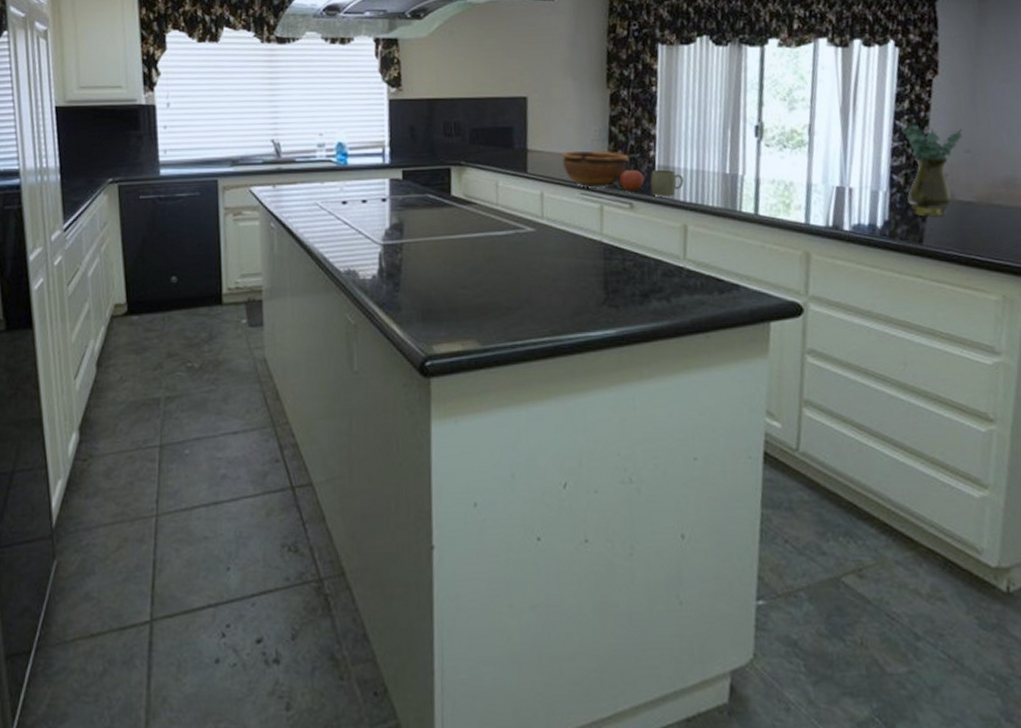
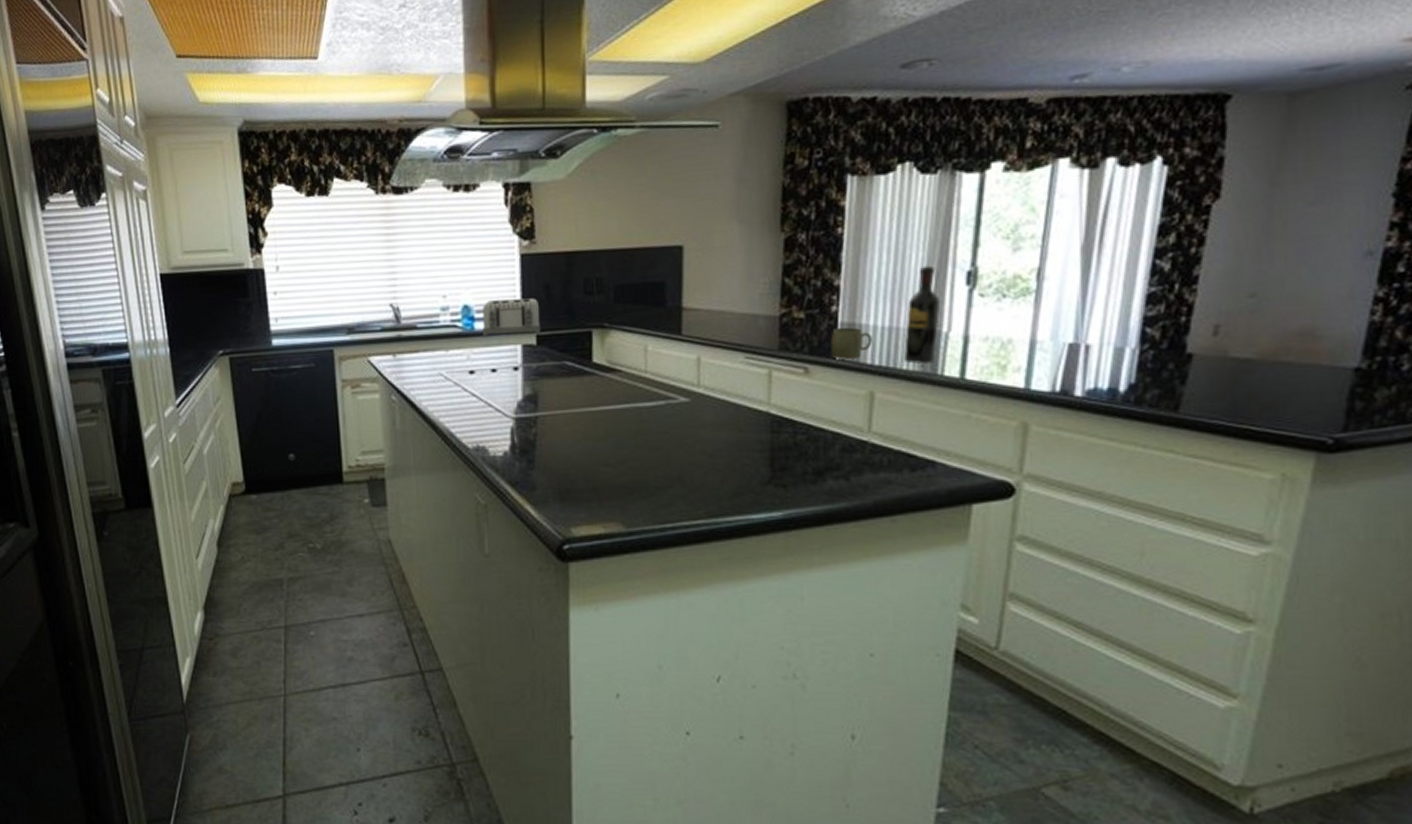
toaster: none [354,138,406,171] -> present [482,298,541,337]
bowl: present [560,151,629,188] -> none [722,307,805,351]
fruit: present [619,170,645,192] -> none [793,328,824,355]
wine bottle: none [709,120,737,203] -> present [904,265,941,365]
vase: present [901,120,963,217] -> none [1161,258,1248,379]

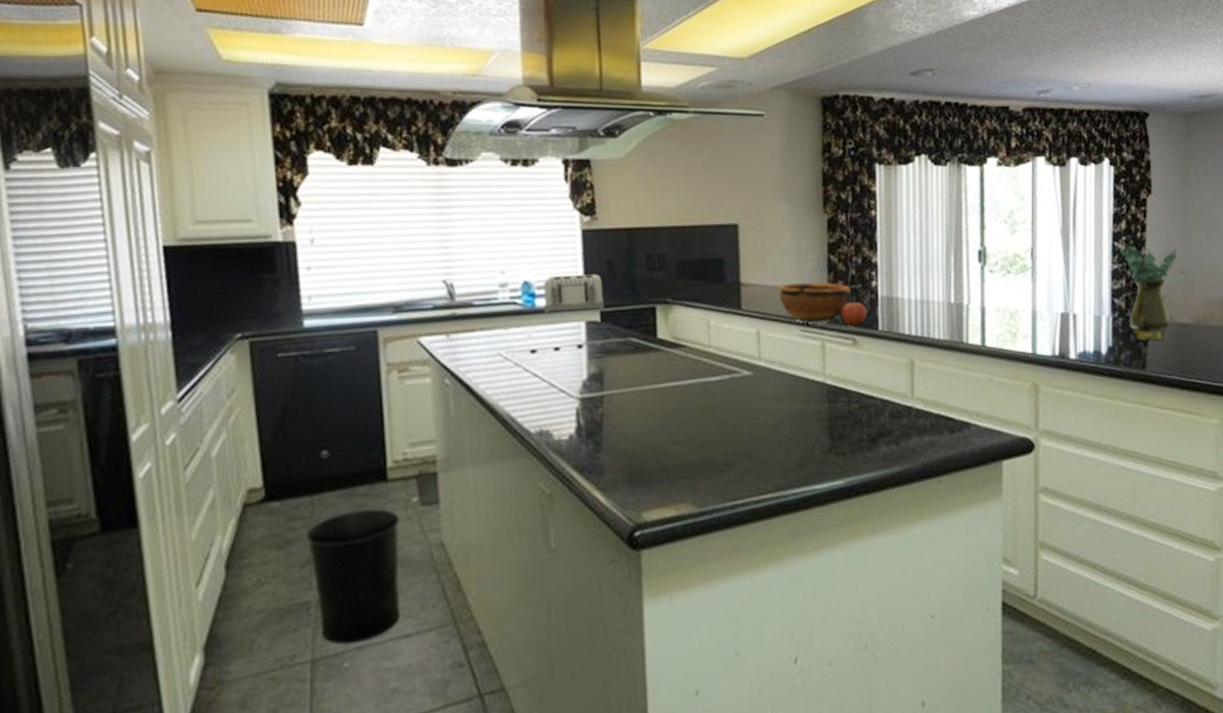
waste bin: none [278,507,354,616] -> present [306,509,400,644]
bowl: none [722,307,805,351] -> present [777,282,850,324]
fruit: none [793,328,824,355] -> present [841,302,868,327]
mug: present [830,327,872,359] -> none [873,300,908,331]
wine bottle: present [904,265,941,365] -> none [934,245,961,334]
vase: none [1161,258,1248,379] -> present [1119,241,1177,342]

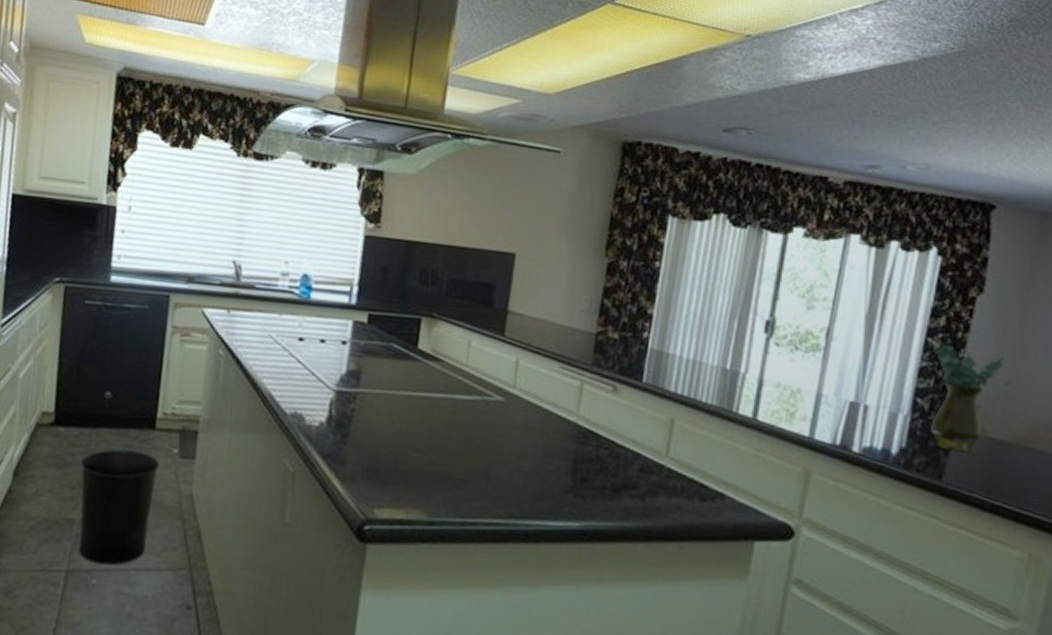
toaster: present [543,274,605,314] -> none [317,274,376,313]
bowl: present [777,282,850,324] -> none [543,319,619,364]
fruit: present [841,302,868,327] -> none [605,349,634,374]

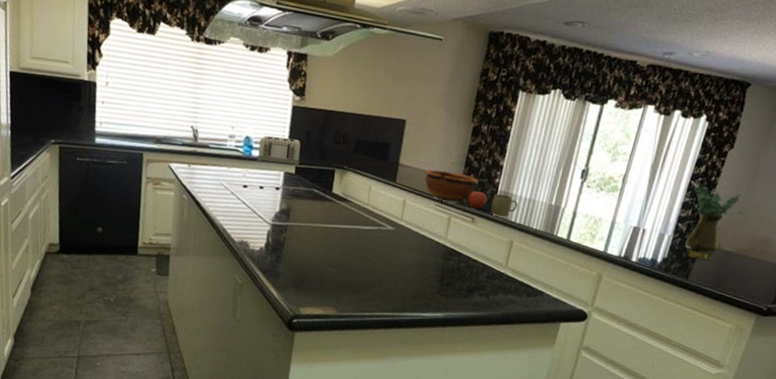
waste bin: present [79,449,160,565] -> none [82,270,142,352]
toaster: none [317,274,376,313] -> present [256,136,301,166]
bowl: none [543,319,619,364] -> present [424,170,479,202]
fruit: none [605,349,634,374] -> present [467,191,488,209]
mug: none [639,352,677,385] -> present [490,194,518,217]

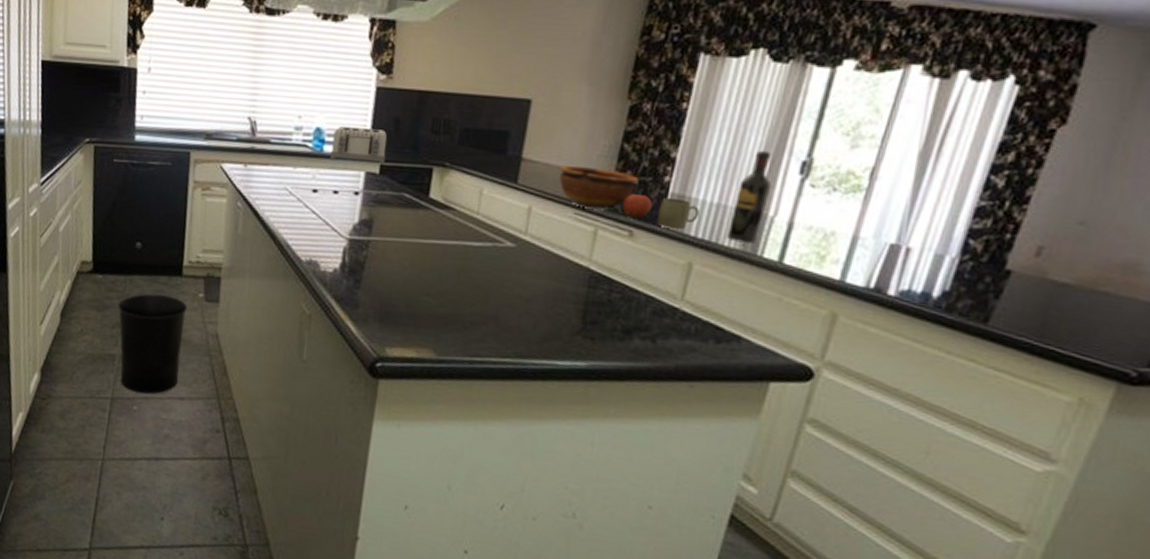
waste bin: none [82,270,142,352] -> present [118,294,188,394]
wine bottle: none [535,161,564,227] -> present [727,150,772,244]
vase: present [685,181,741,260] -> none [981,175,1082,296]

